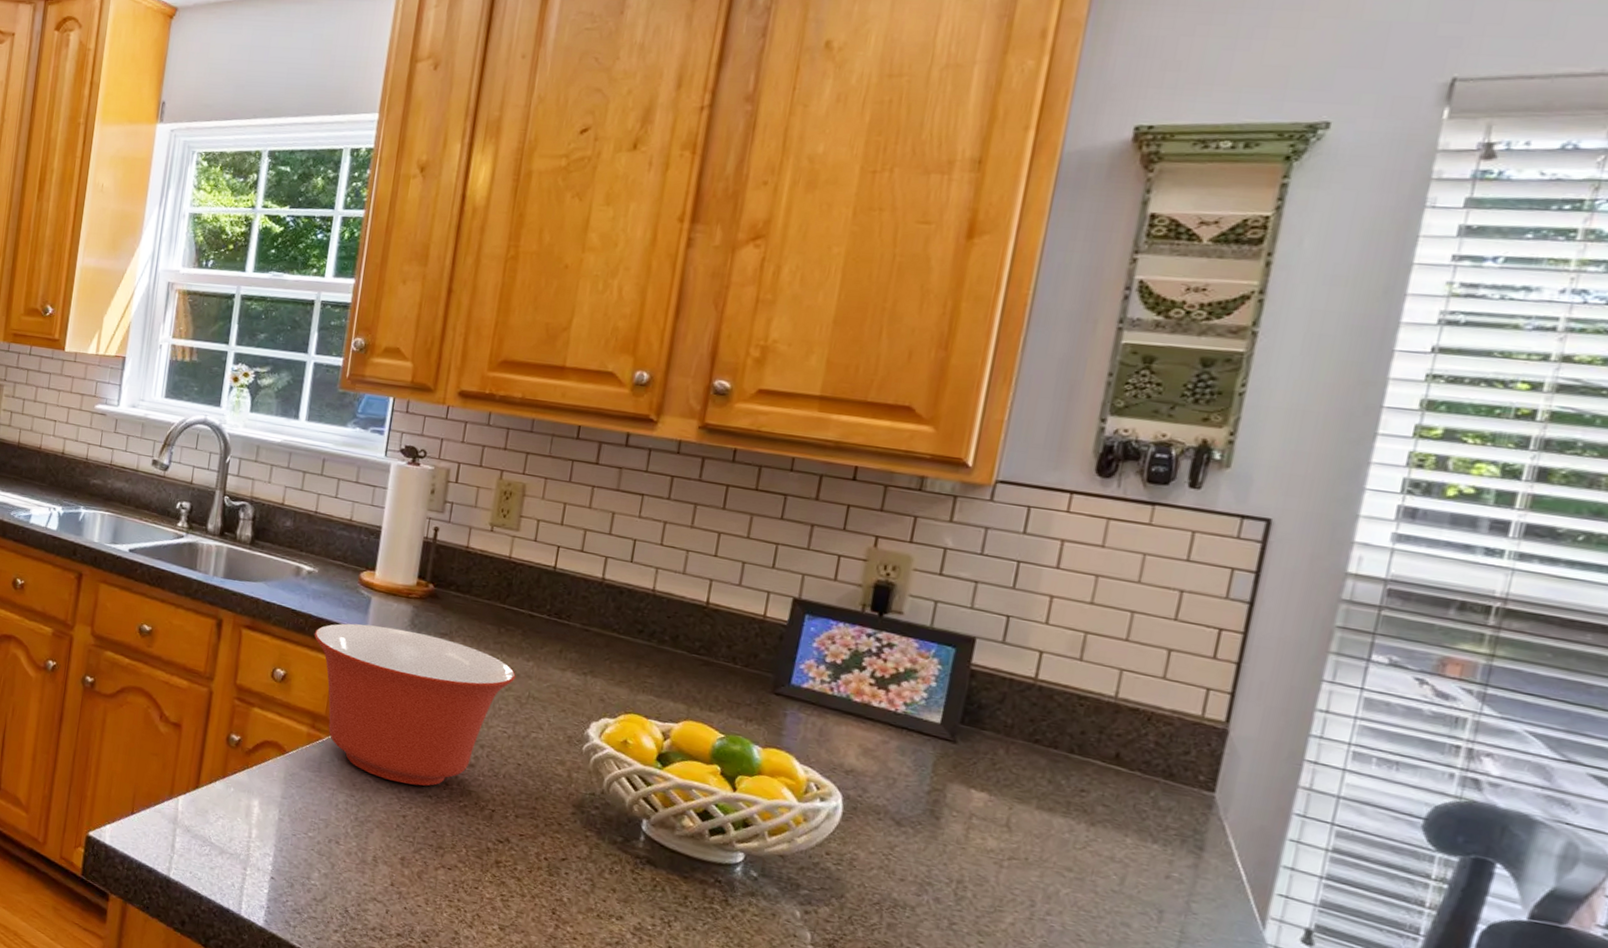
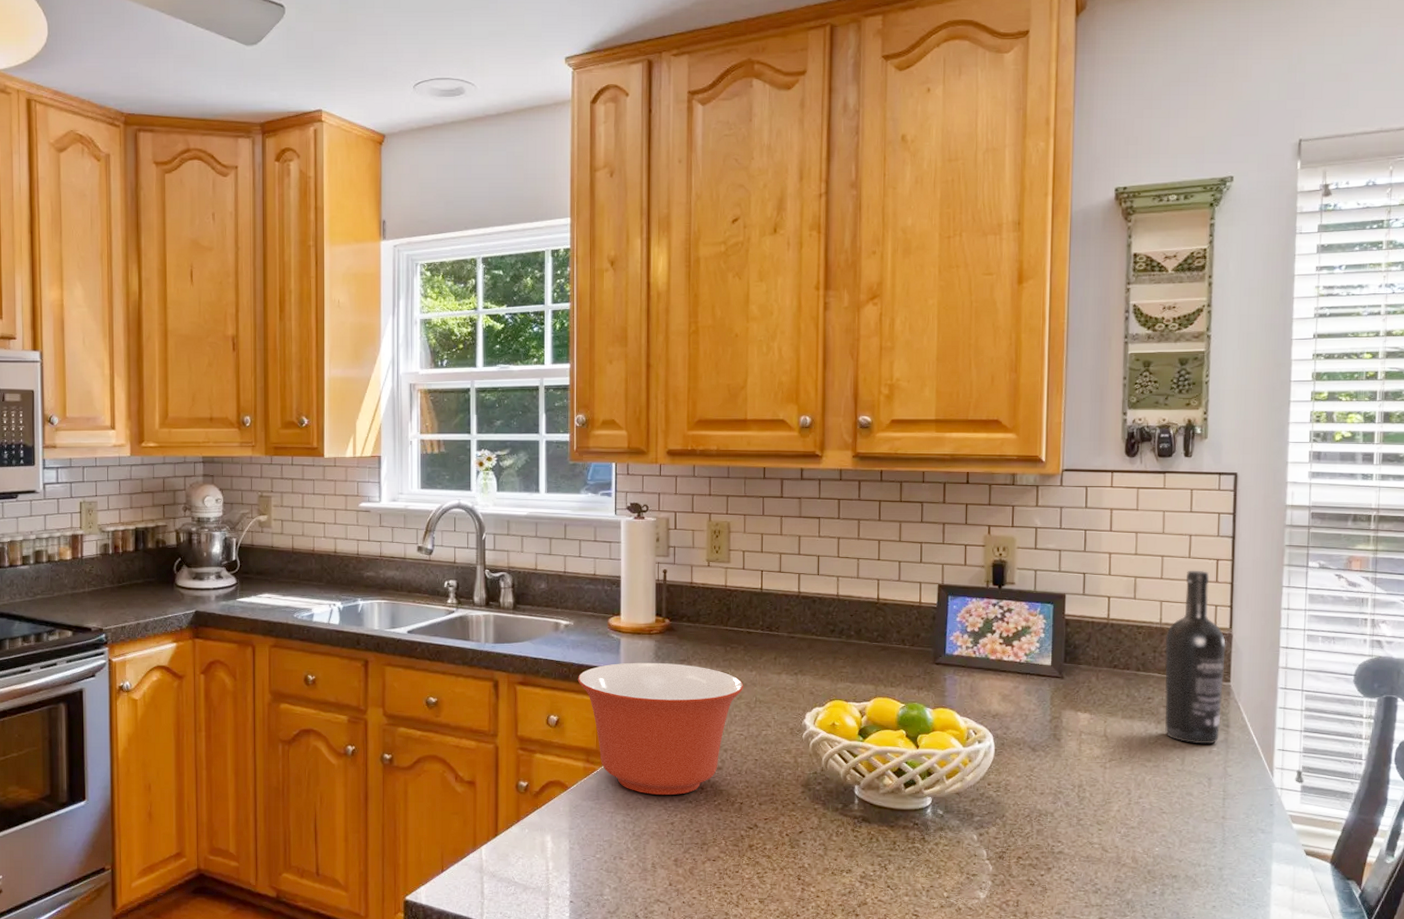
wine bottle: none [1100,636,1216,867] -> present [1165,570,1226,744]

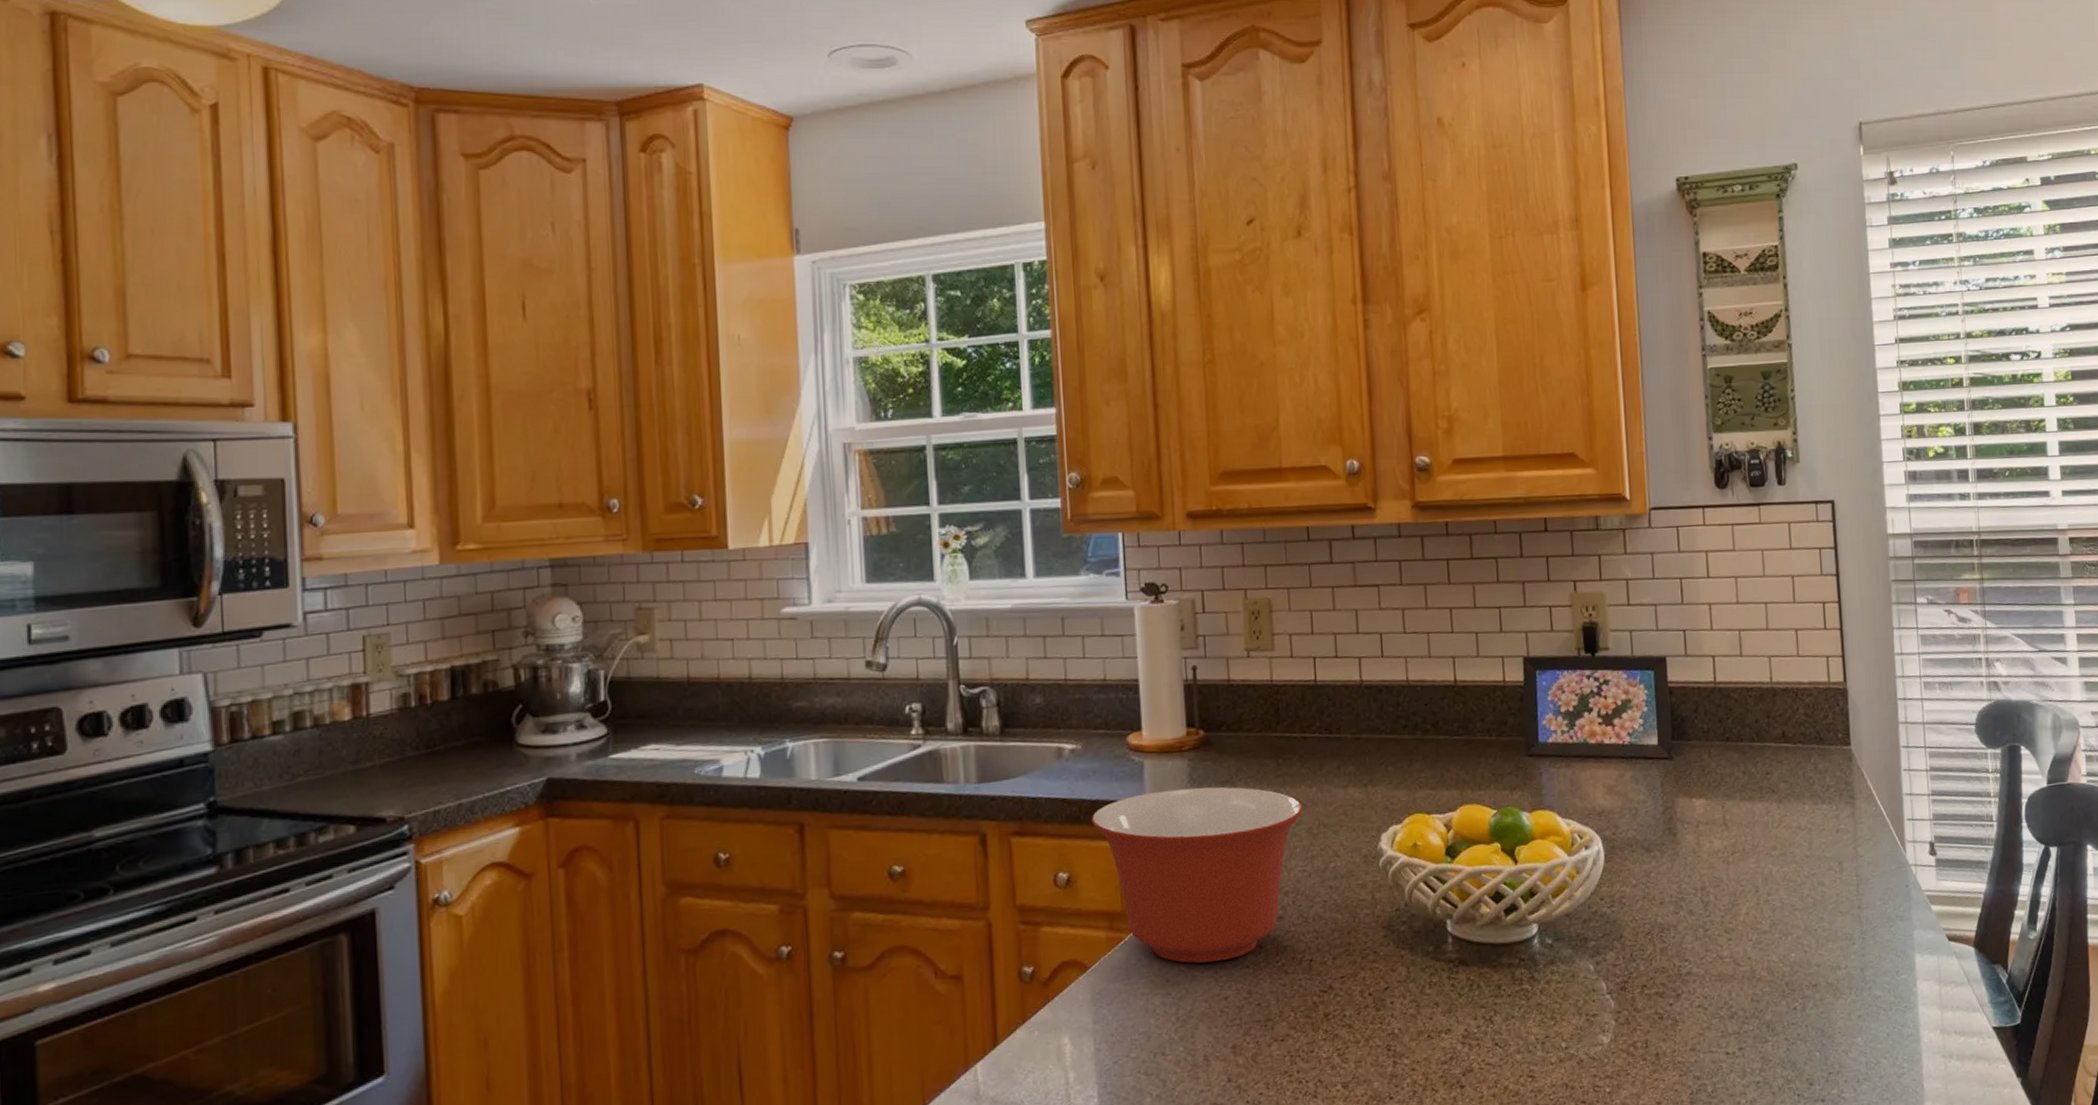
wine bottle: present [1165,570,1226,744] -> none [1777,616,1846,823]

